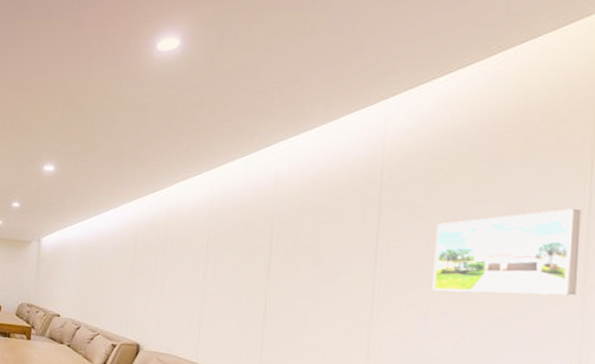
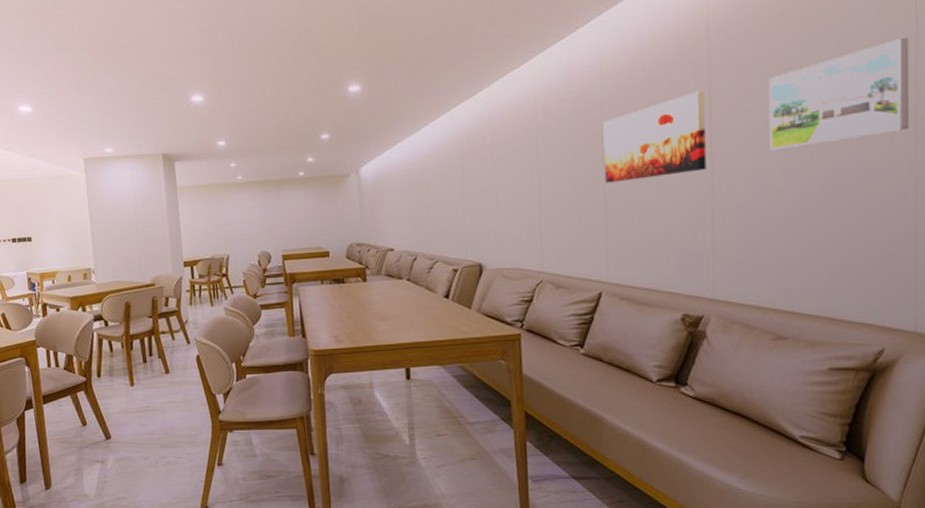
wall art: none [267,223,372,297] -> present [603,90,707,184]

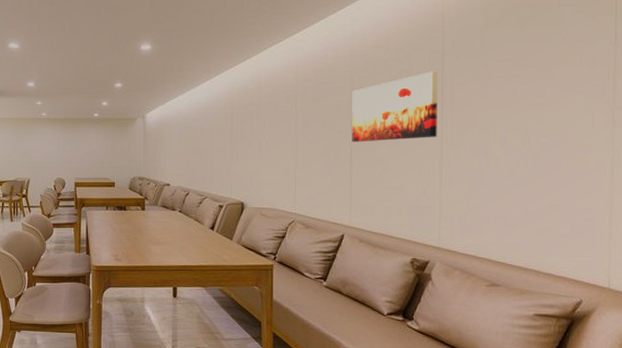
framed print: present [768,38,910,151] -> none [491,41,609,126]

